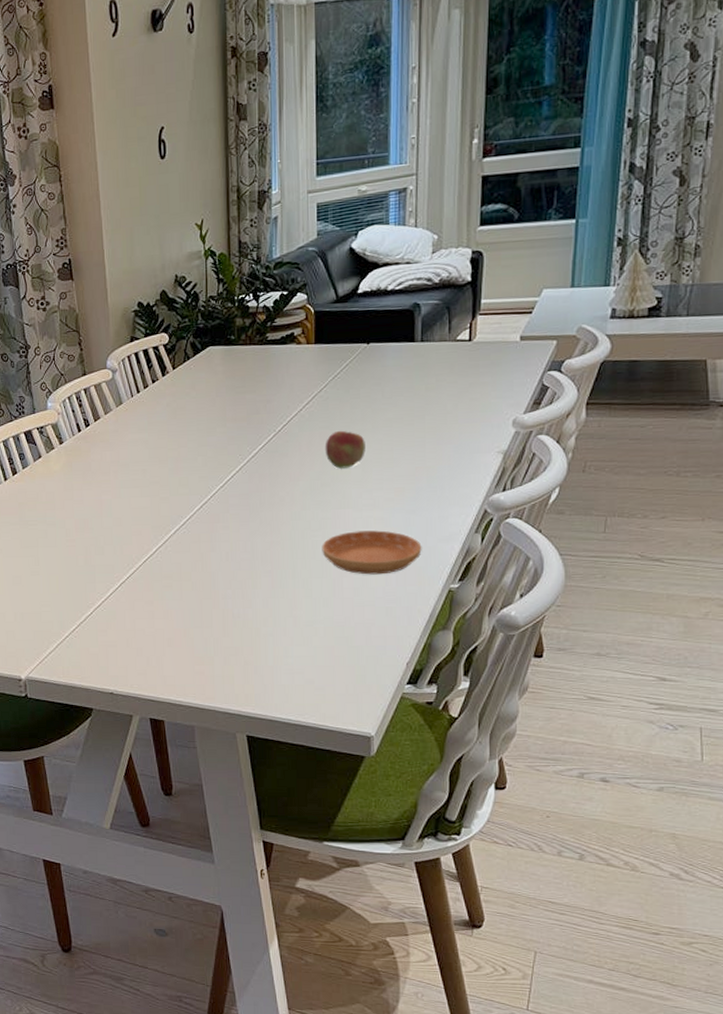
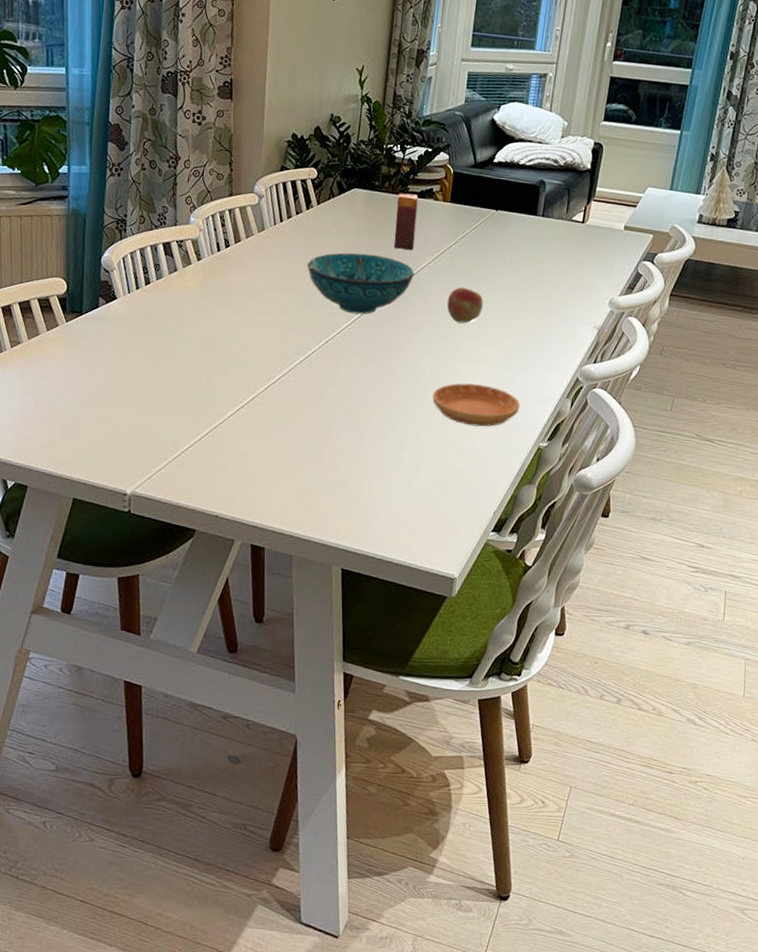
decorative bowl: none [170,411,285,475] -> present [306,252,414,315]
candle: none [256,342,282,401] -> present [393,193,419,250]

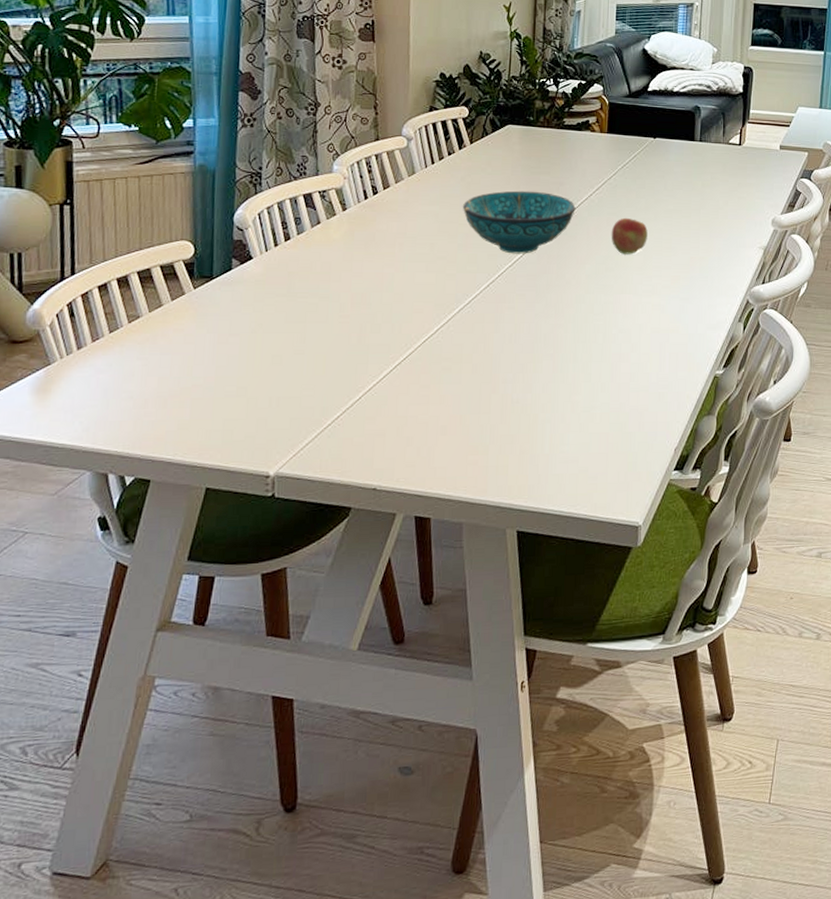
candle: present [393,193,419,250] -> none [552,127,575,184]
saucer: present [432,383,520,427] -> none [603,316,693,360]

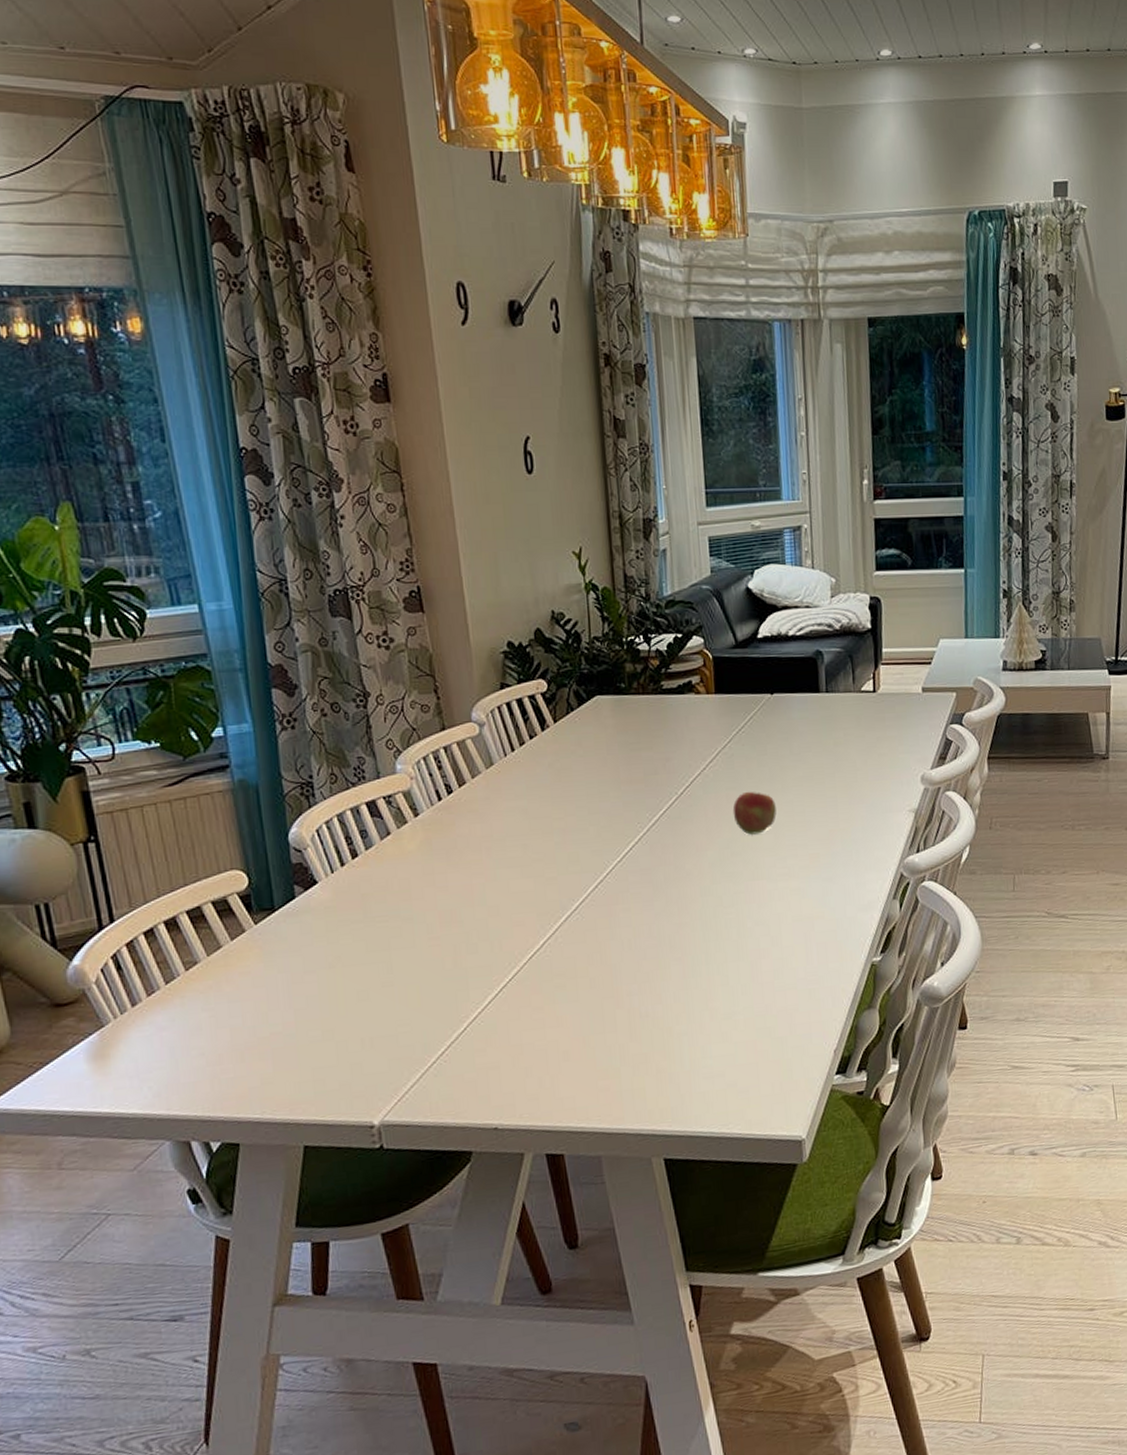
decorative bowl: present [462,190,576,254] -> none [554,771,688,848]

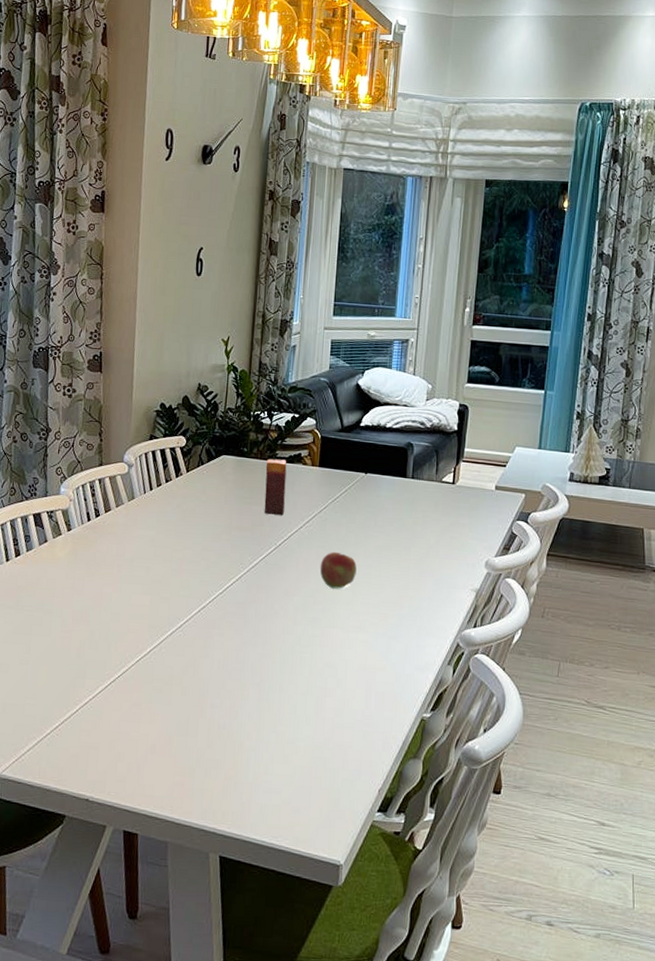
candle: none [650,691,682,759] -> present [264,458,287,515]

